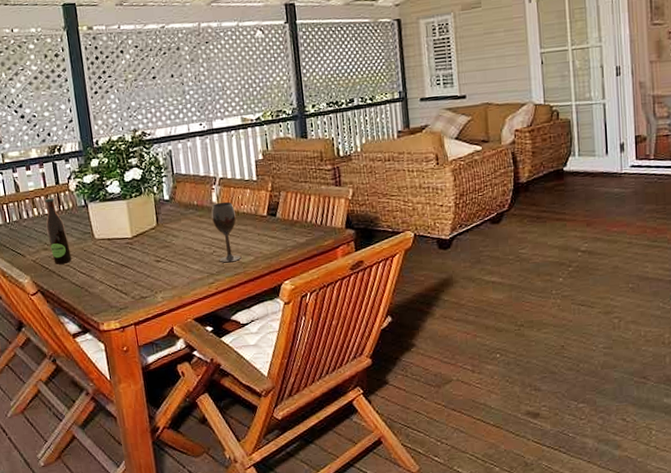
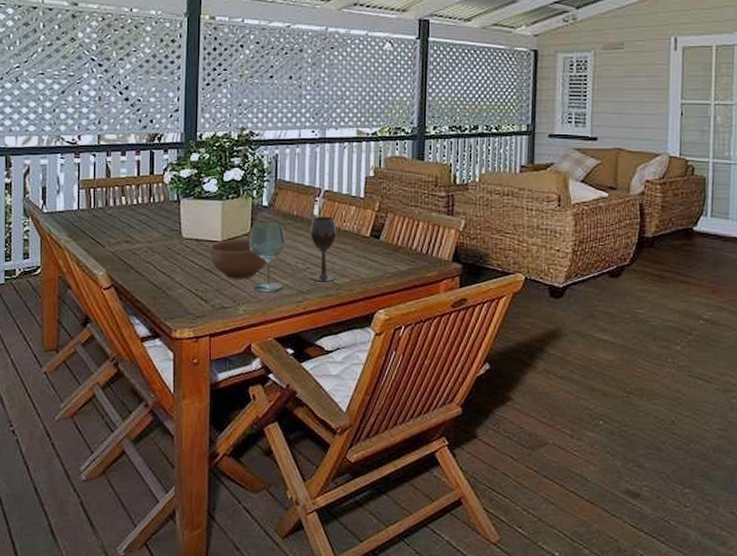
bottle: present [44,198,72,264] -> none [132,188,154,260]
bowl: none [121,232,176,271] -> present [209,239,267,279]
wine glass: none [157,213,195,279] -> present [248,222,287,293]

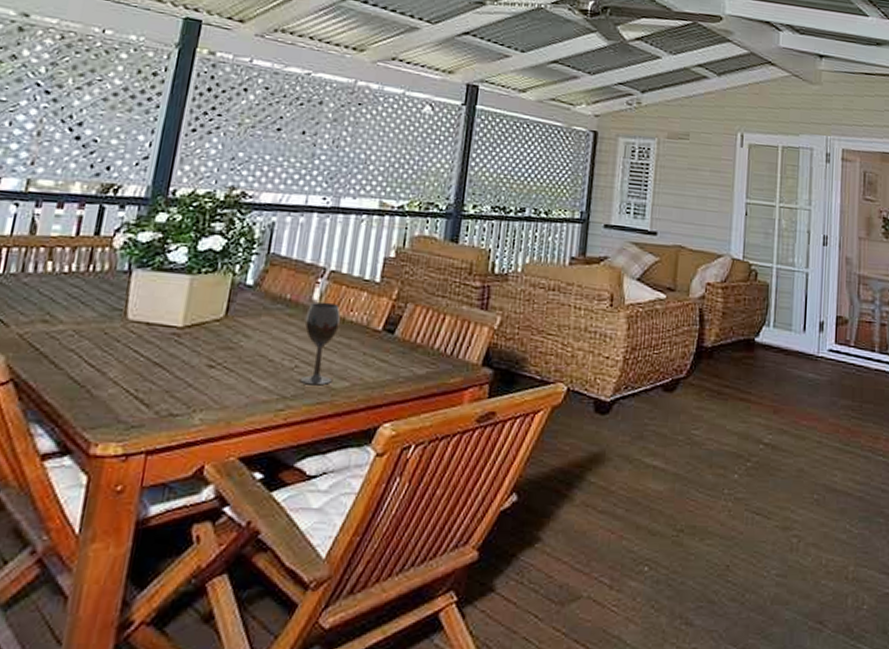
bowl: present [209,239,267,279] -> none [163,325,242,378]
wine glass: present [248,222,287,293] -> none [218,305,272,397]

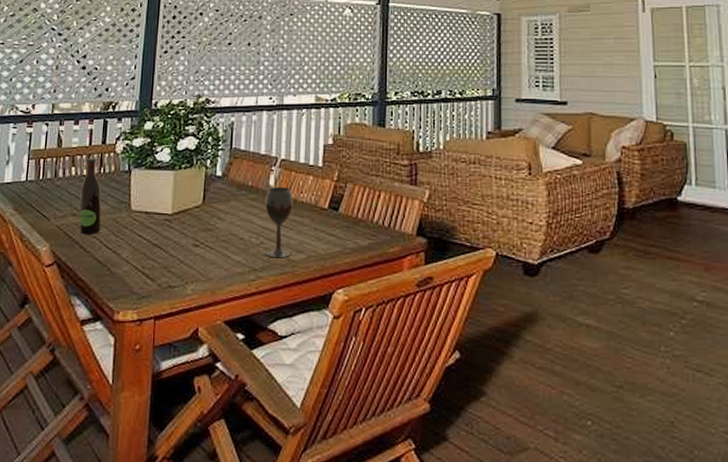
bottle: none [51,251,88,347] -> present [79,158,102,234]

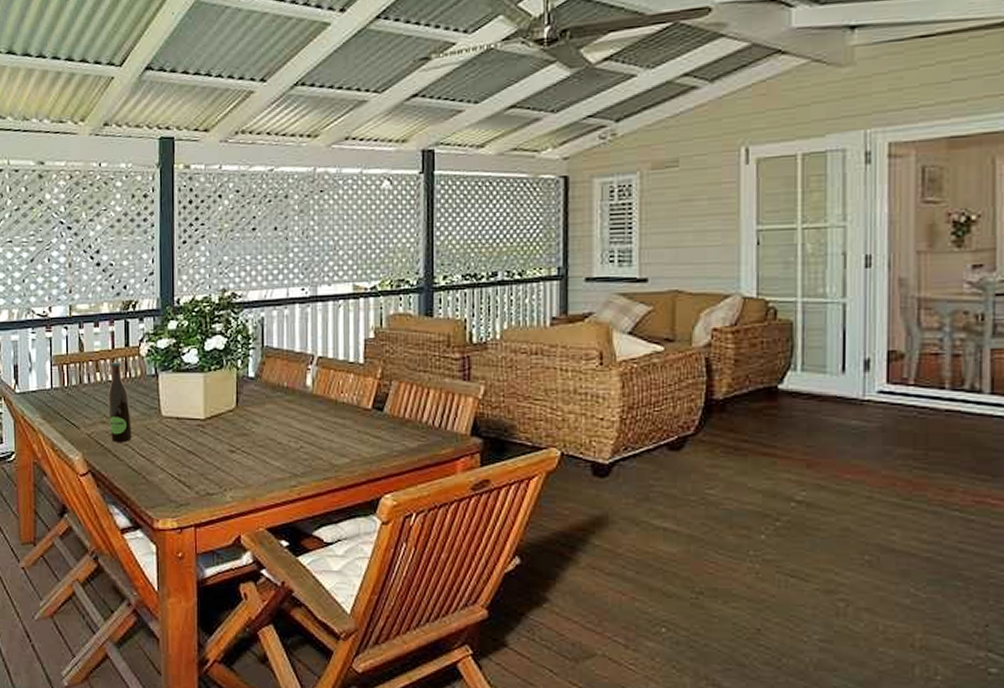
wine glass: present [265,186,293,259] -> none [302,386,333,463]

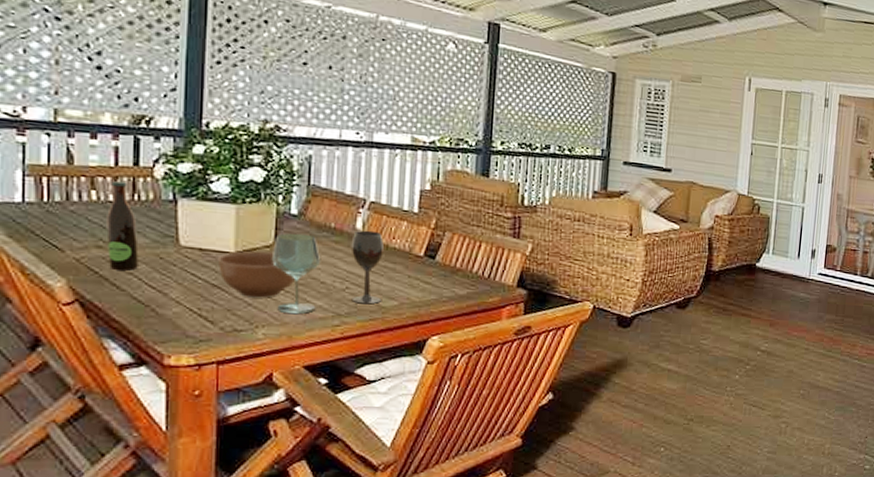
bowl: none [191,416,255,462] -> present [217,250,295,298]
wine glass: none [234,395,277,477] -> present [271,233,321,315]
wine glass: none [302,386,333,463] -> present [350,230,384,305]

